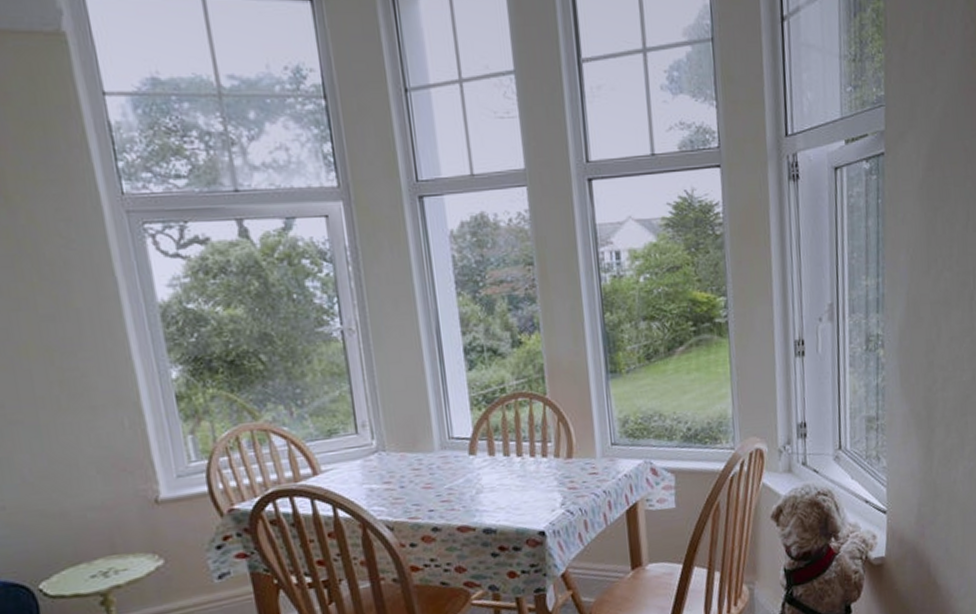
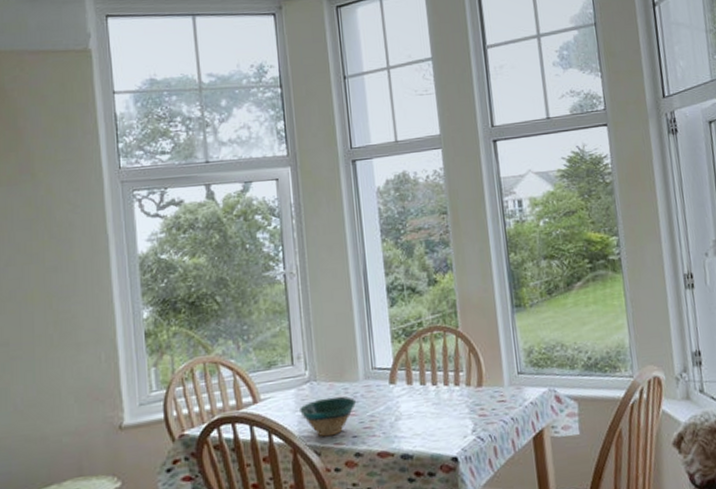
bowl: none [367,468,433,511] -> present [300,396,357,437]

